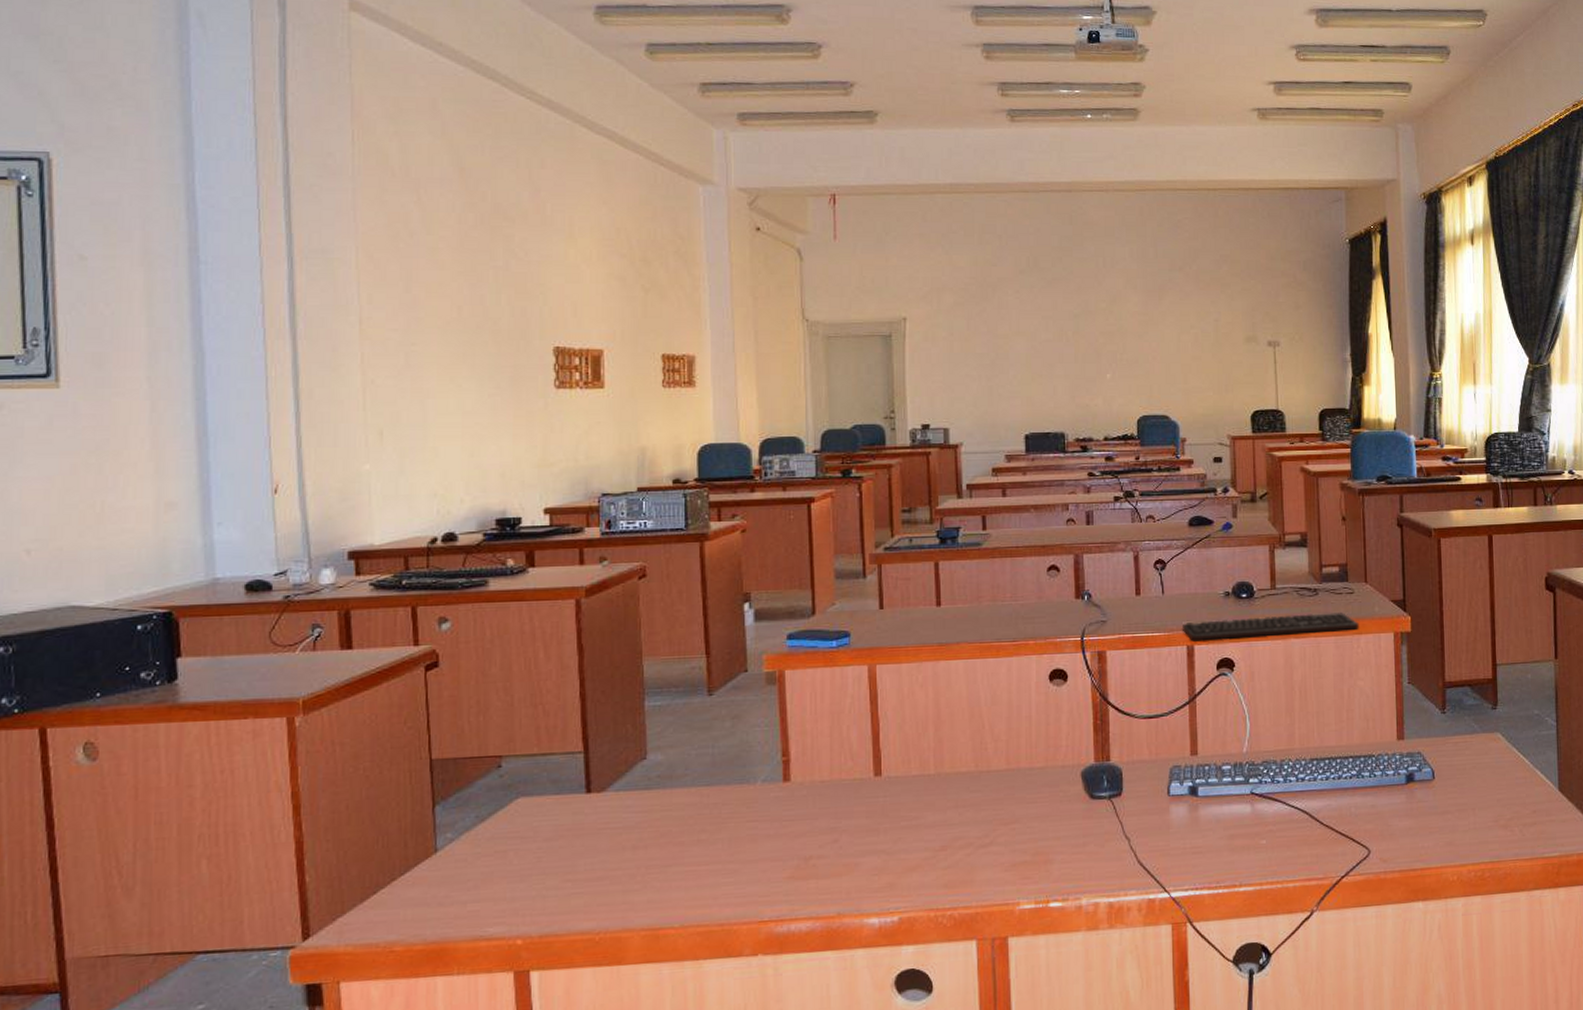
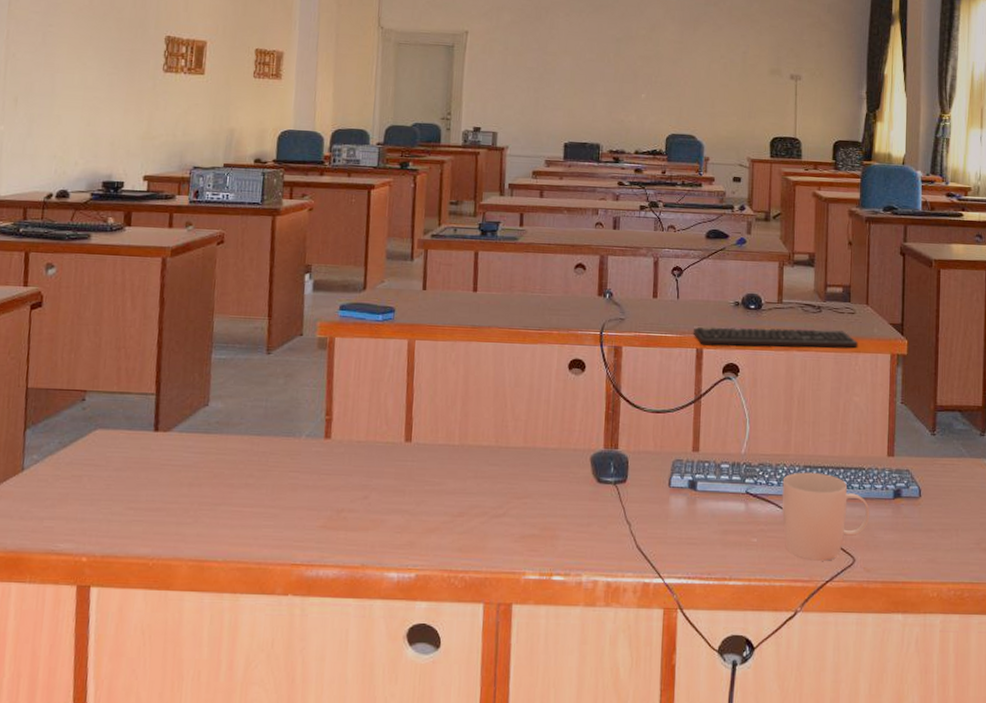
mug: none [1289,764,1383,857] -> present [781,472,870,561]

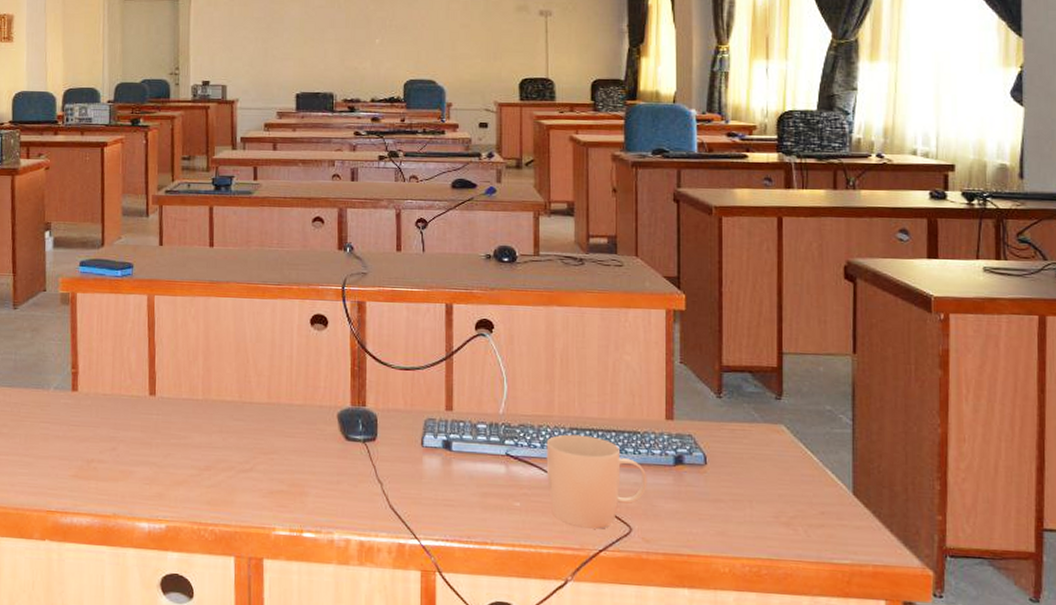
computer keyboard: present [692,327,859,349] -> none [441,281,628,304]

